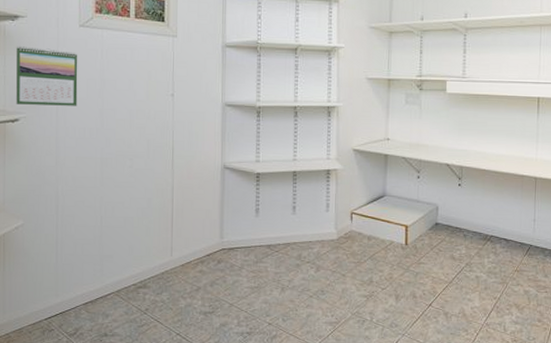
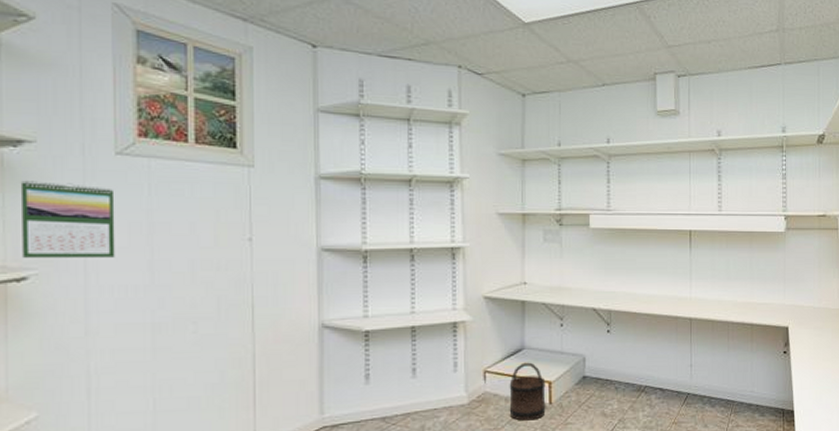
bucket: none [371,207,403,258] -> present [509,362,546,421]

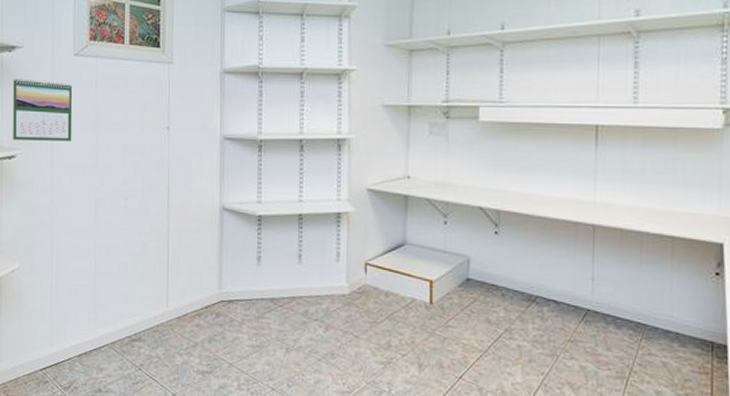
bucket: present [509,362,546,421] -> none [389,258,427,319]

